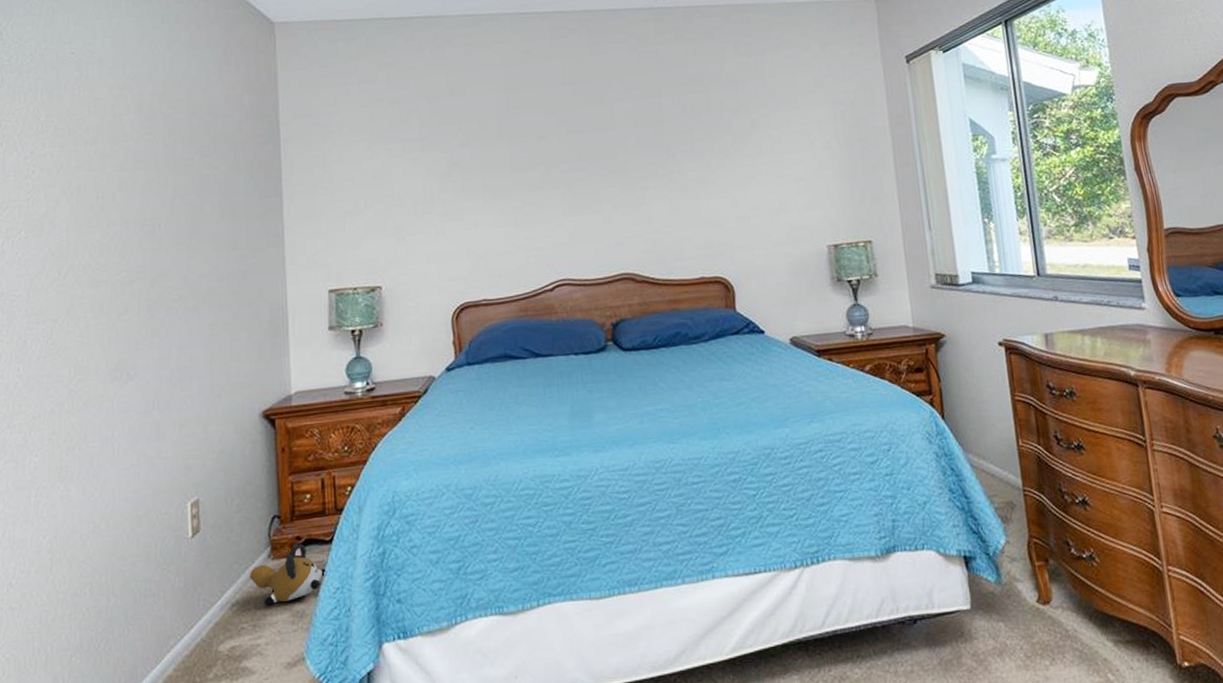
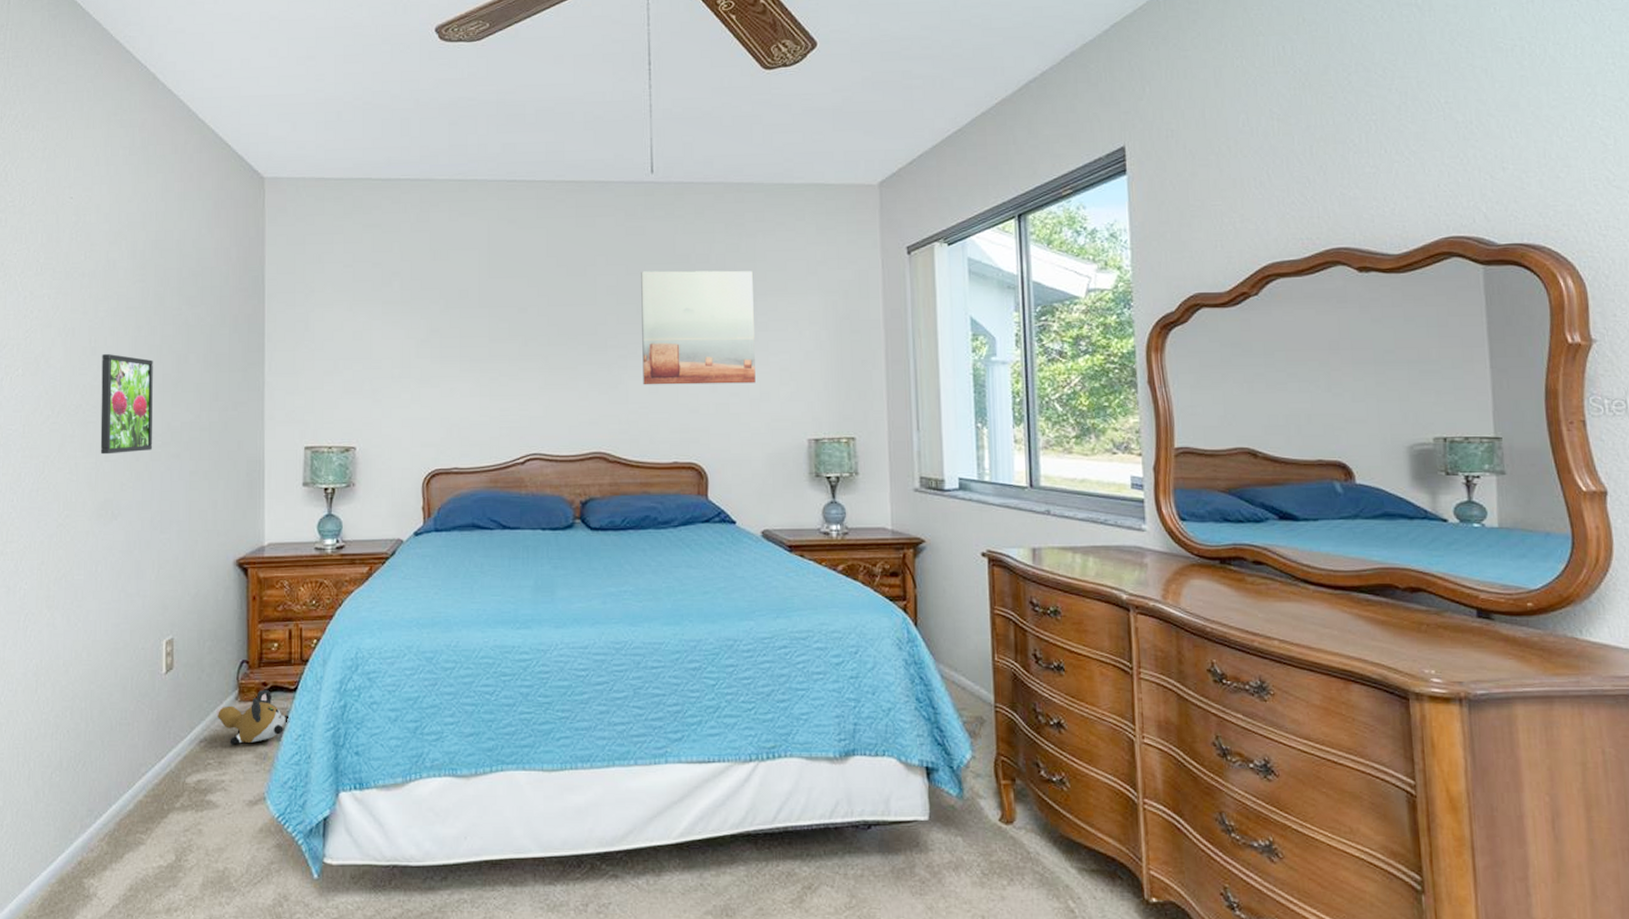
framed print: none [111,209,169,314] -> present [100,354,153,455]
wall art: none [656,87,774,204] -> present [641,270,756,385]

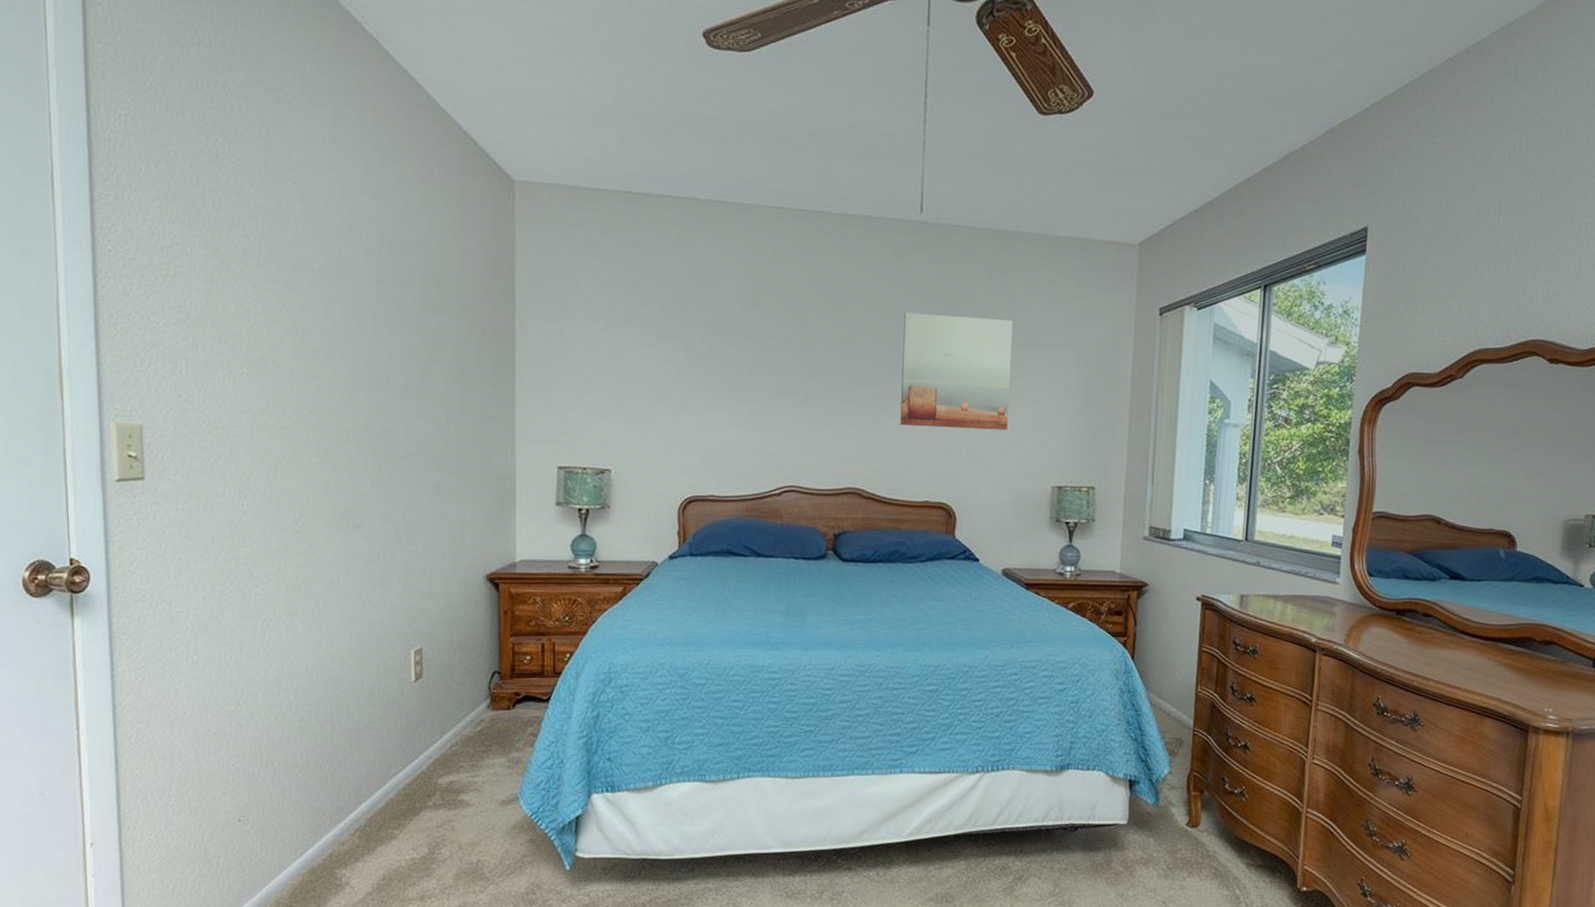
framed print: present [100,354,153,455] -> none [337,358,396,463]
plush toy: present [215,689,291,745] -> none [467,699,544,750]

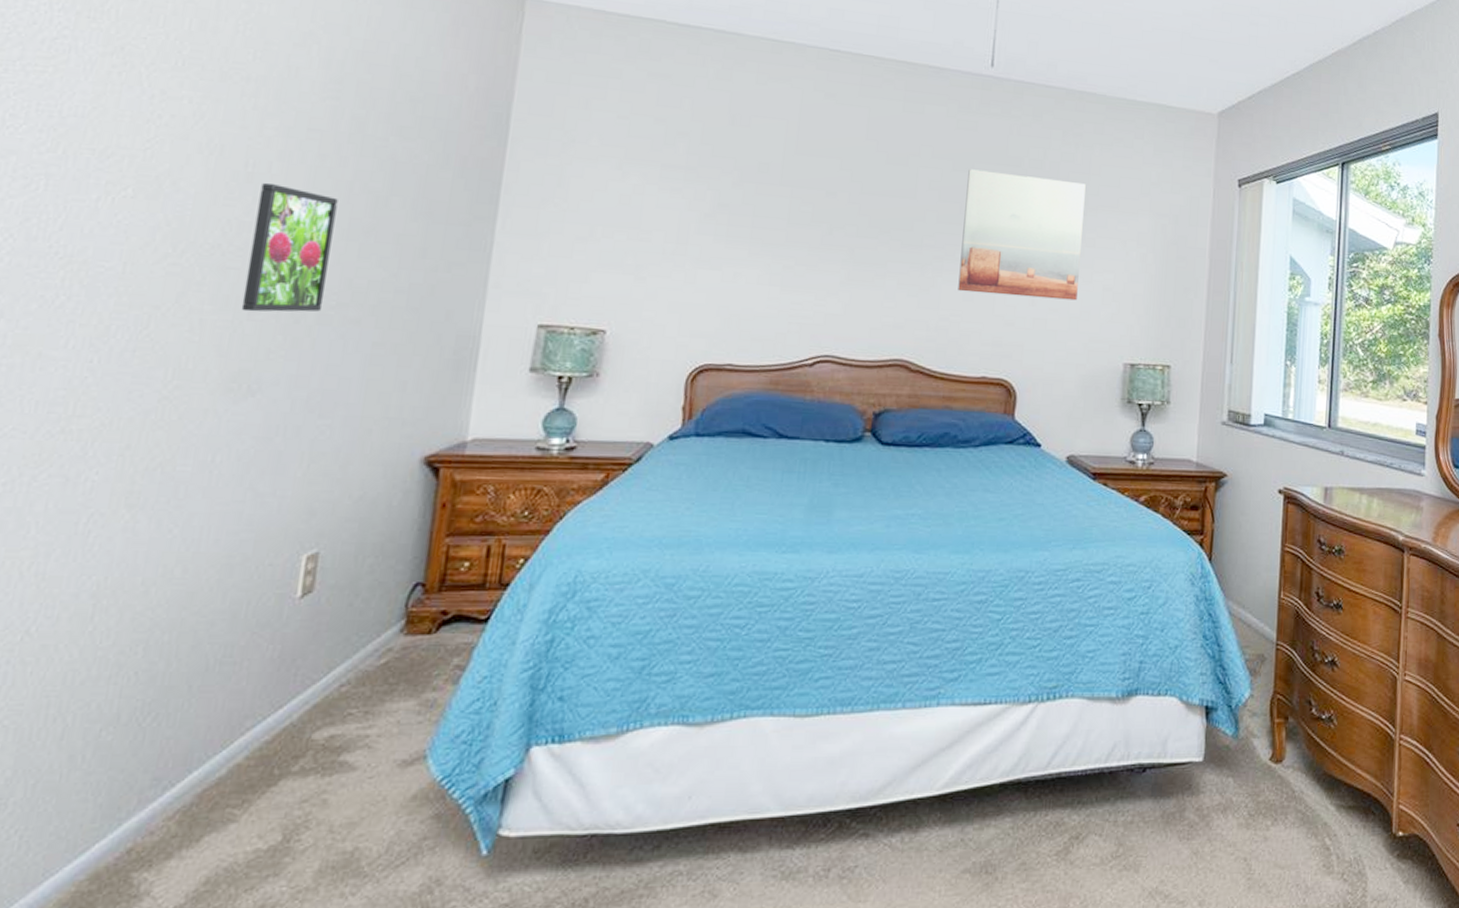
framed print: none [337,358,396,463] -> present [241,183,338,312]

